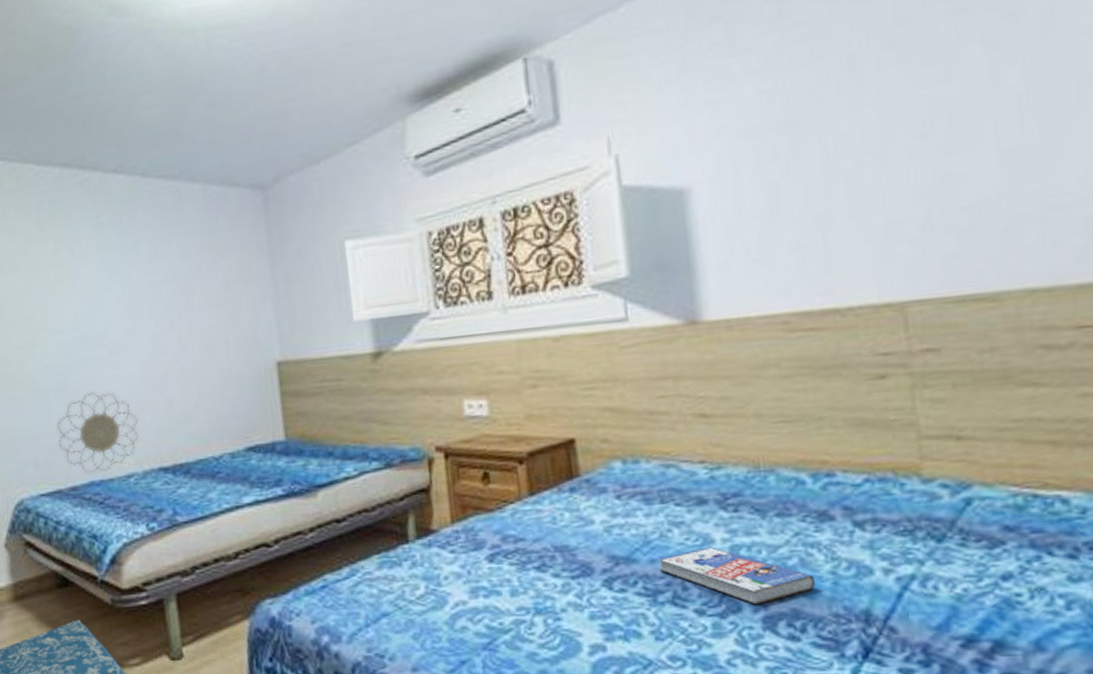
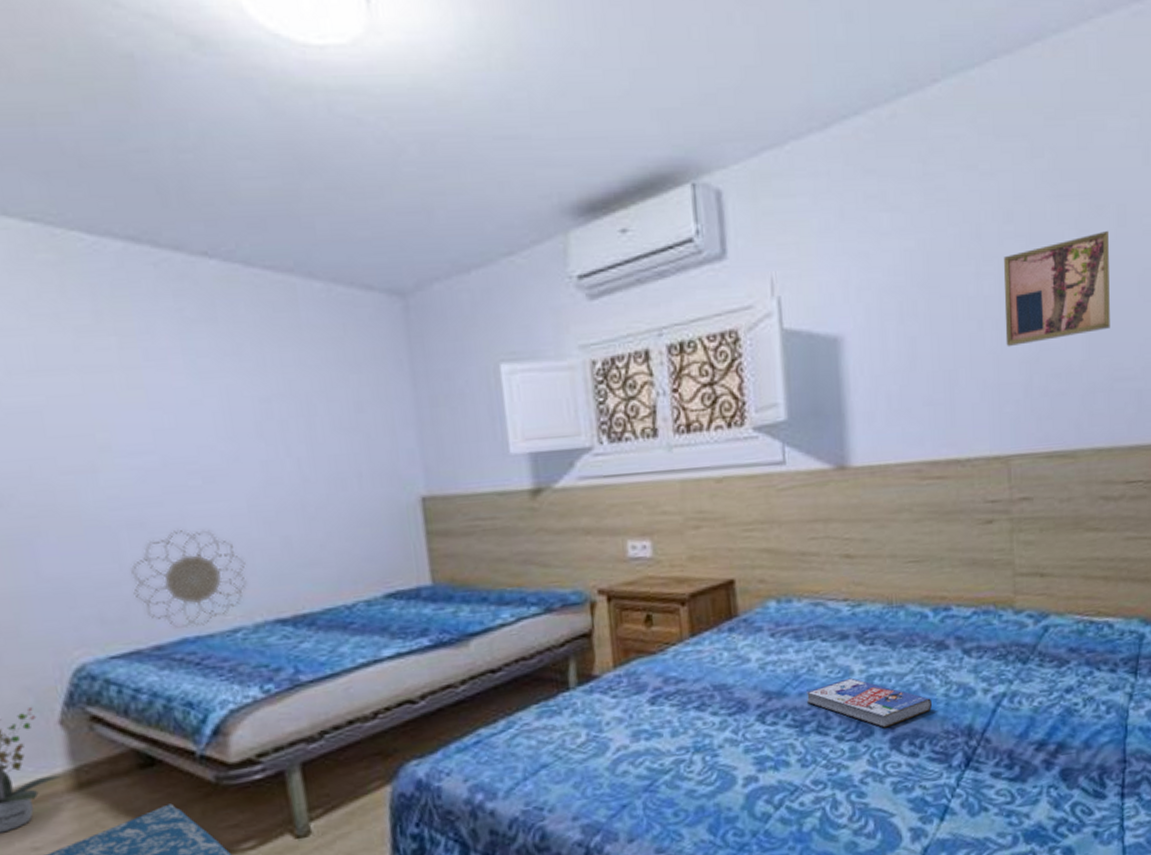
wall art: none [885,40,1039,182] -> present [1003,231,1110,347]

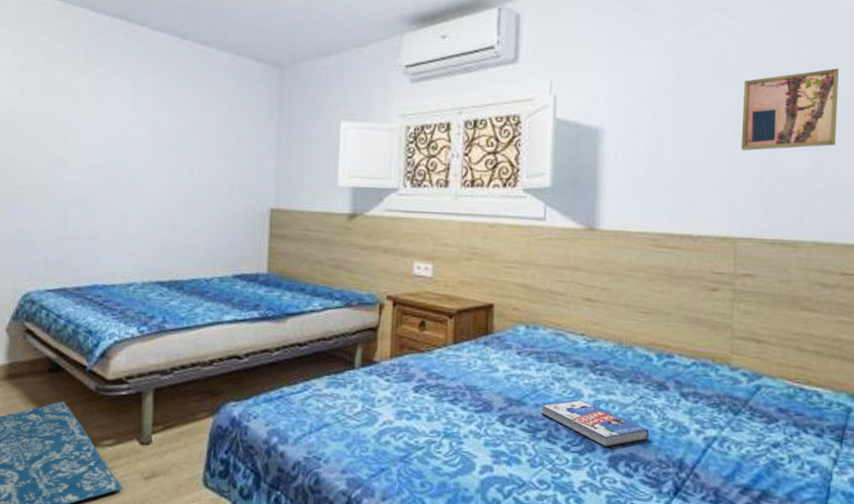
decorative wall piece: present [131,529,247,629] -> none [70,209,145,278]

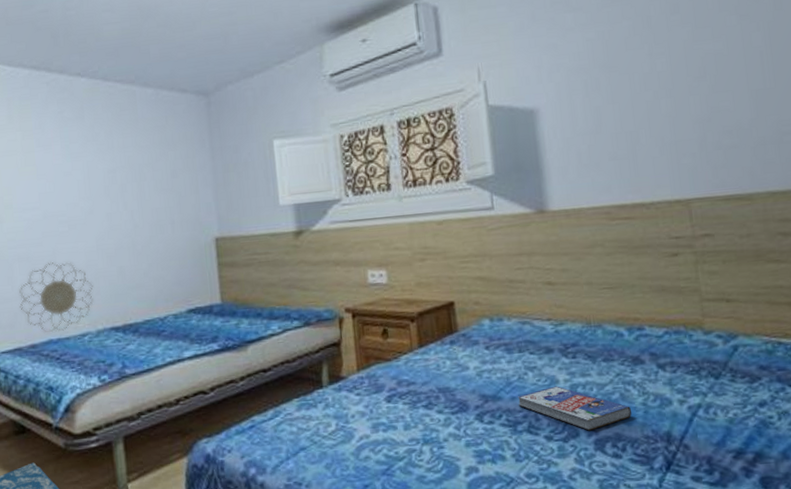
decorative wall piece: none [70,209,145,278] -> present [19,261,93,333]
wall art: present [740,68,839,151] -> none [673,14,775,111]

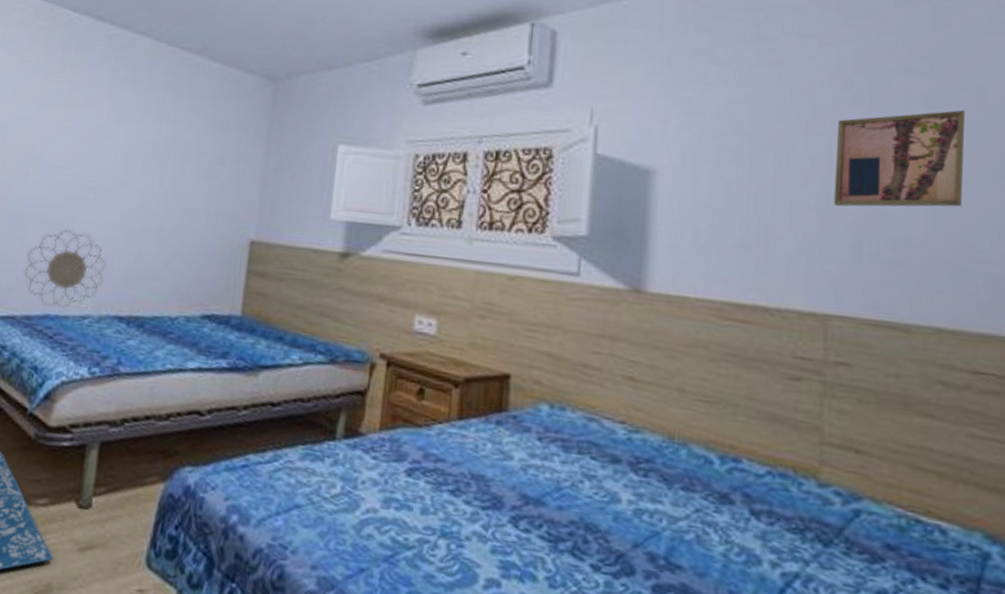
book: present [517,386,632,431] -> none [564,505,707,572]
wall art: none [673,14,775,111] -> present [833,110,965,207]

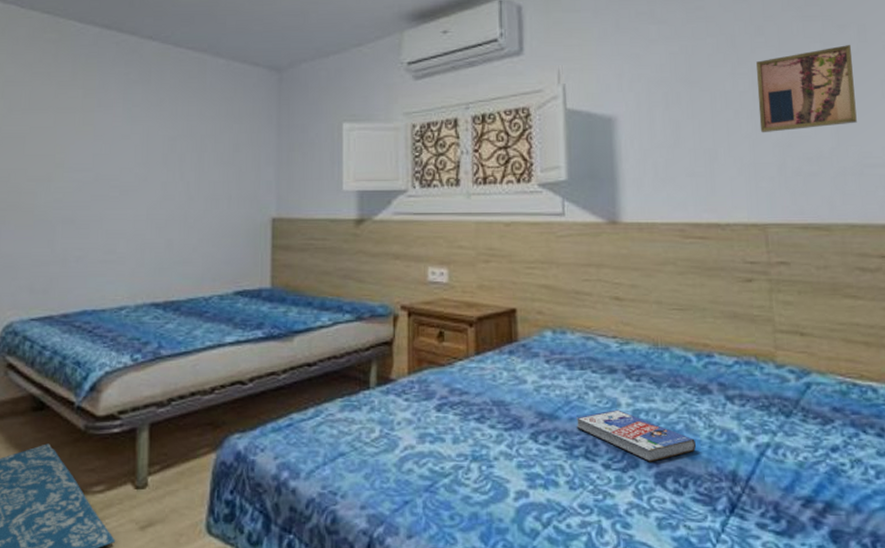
decorative wall piece: present [24,229,107,308] -> none [57,227,138,302]
book: none [564,505,707,572] -> present [575,409,696,462]

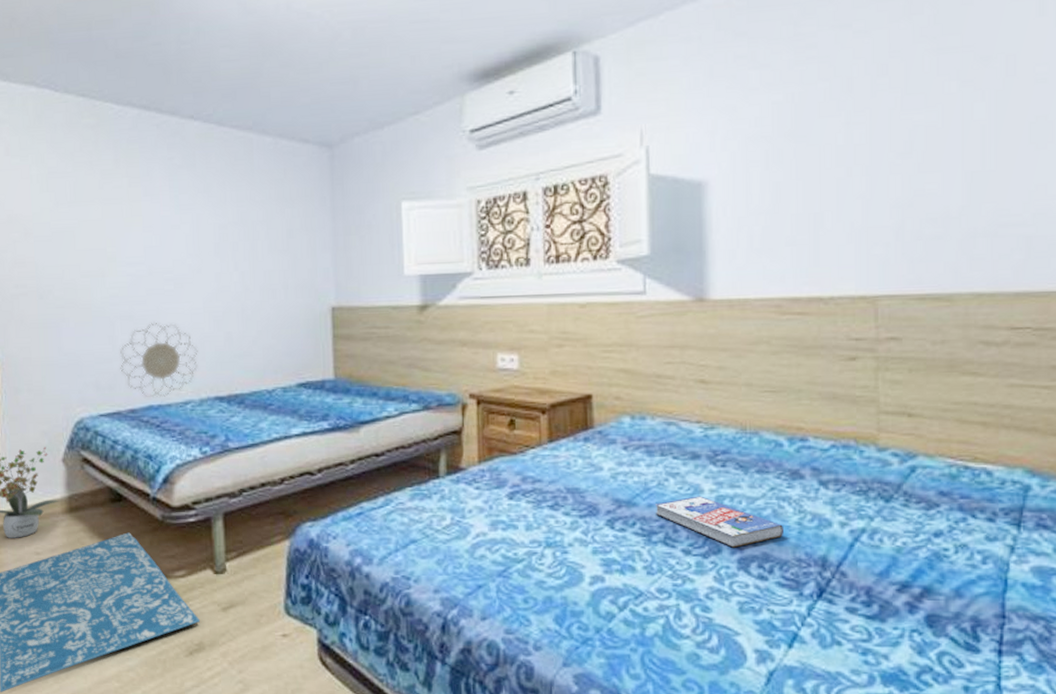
decorative wall piece: none [57,227,138,302] -> present [120,322,198,397]
wall art: present [756,45,857,133] -> none [875,81,995,193]

